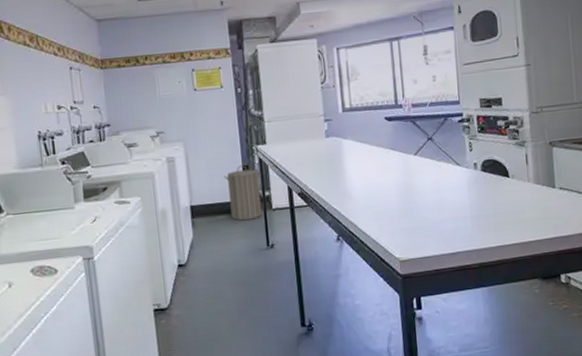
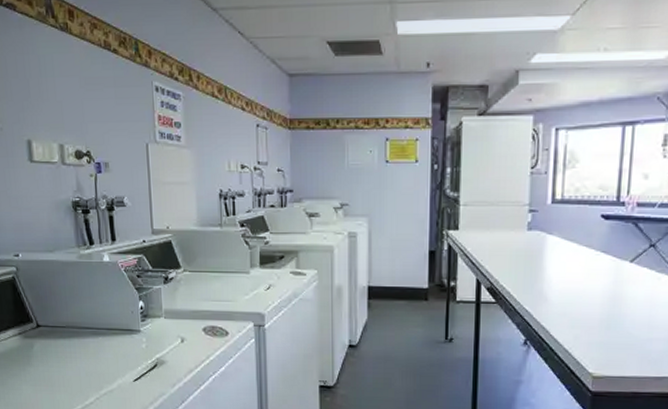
laundry hamper: present [223,164,262,221] -> none [407,249,449,309]

